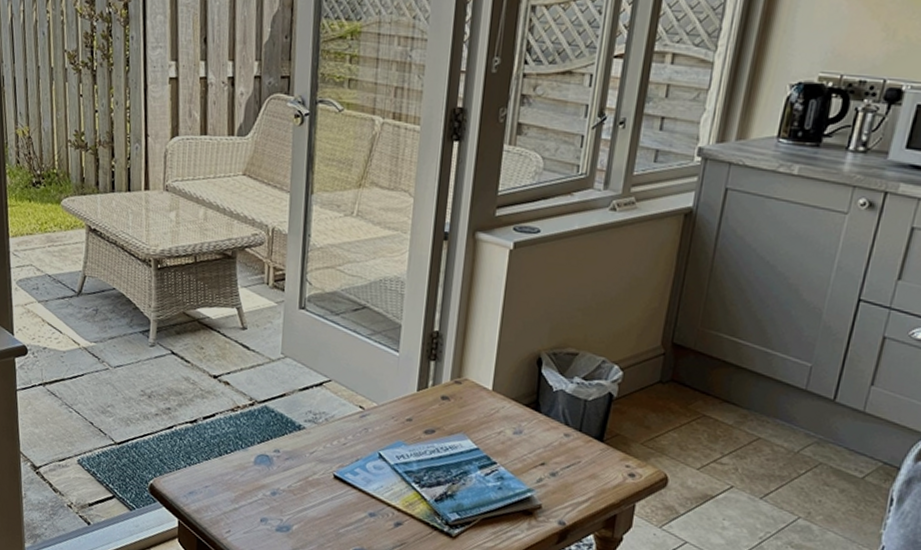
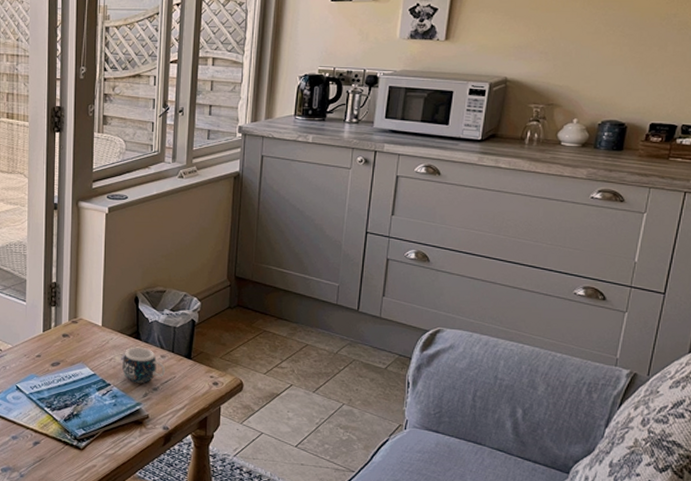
mug: none [513,419,568,466] -> present [122,347,165,383]

